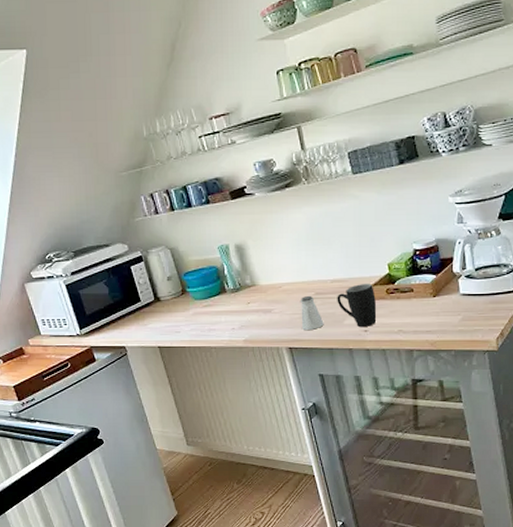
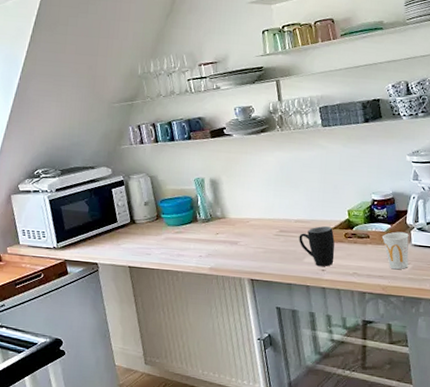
saltshaker: present [300,295,324,331] -> none [264,232,285,265]
cup: none [428,281,458,323] -> present [382,231,409,270]

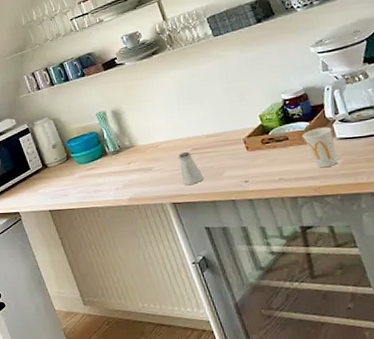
saltshaker: none [264,232,285,265] -> present [178,151,204,186]
mug: present [299,225,335,267] -> none [213,135,256,179]

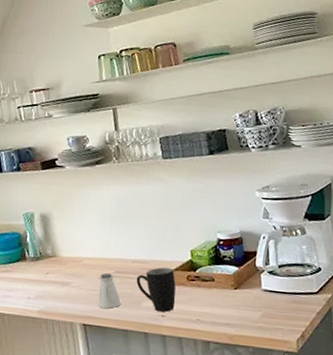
mug: none [213,135,256,179] -> present [136,267,176,313]
cup: present [302,127,338,168] -> none [229,274,259,317]

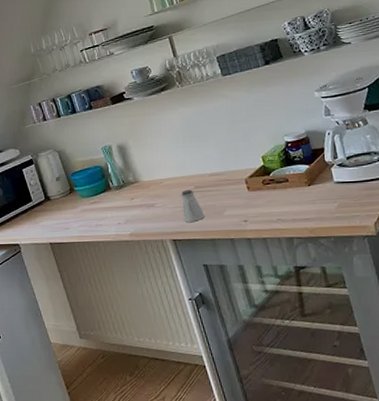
mug: present [136,267,176,313] -> none [215,175,256,218]

